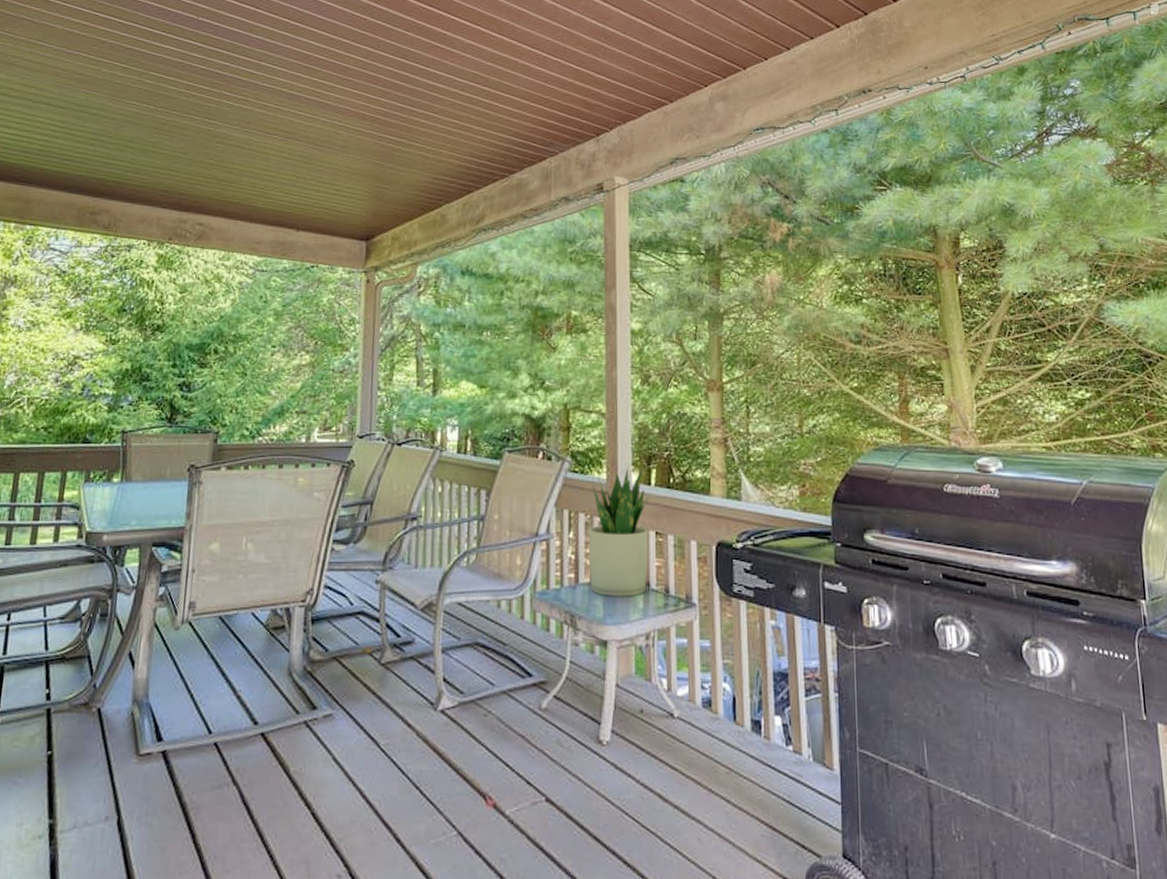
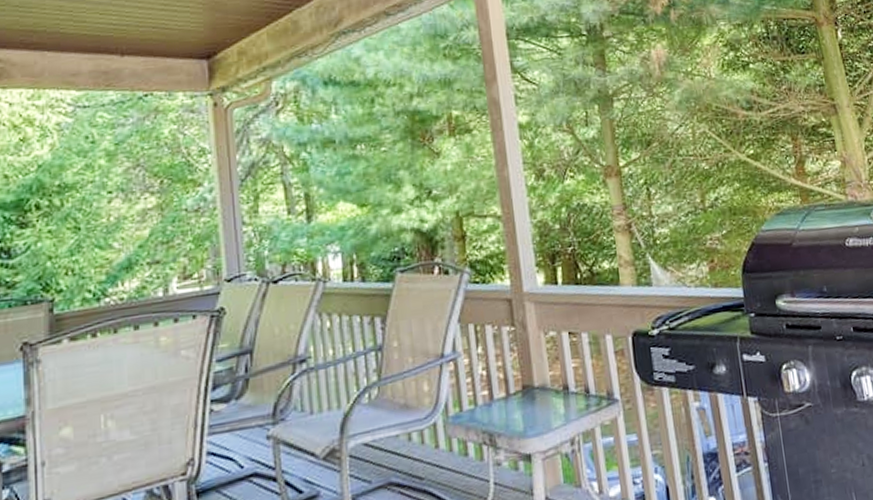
planter: present [589,468,649,597] -> none [495,269,566,408]

